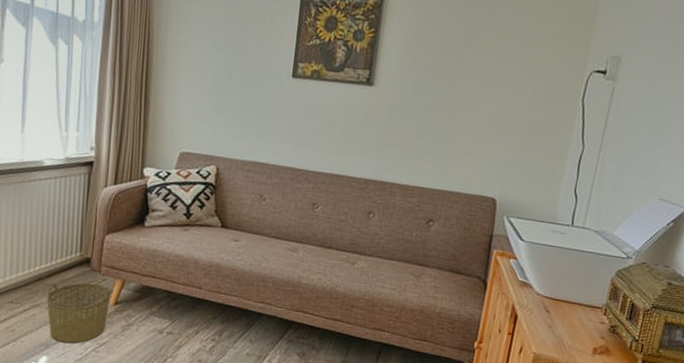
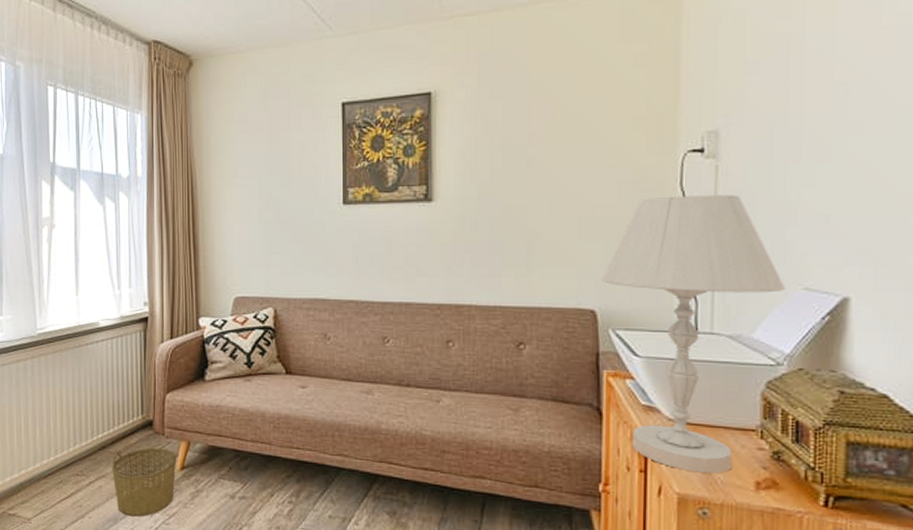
table lamp: none [505,107,646,340] -> present [602,195,786,474]

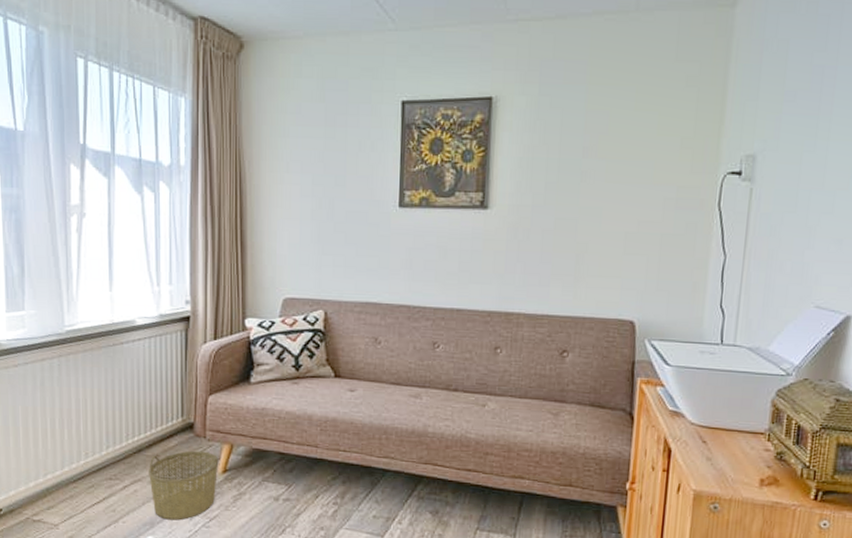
table lamp: present [602,195,786,474] -> none [642,215,800,473]

